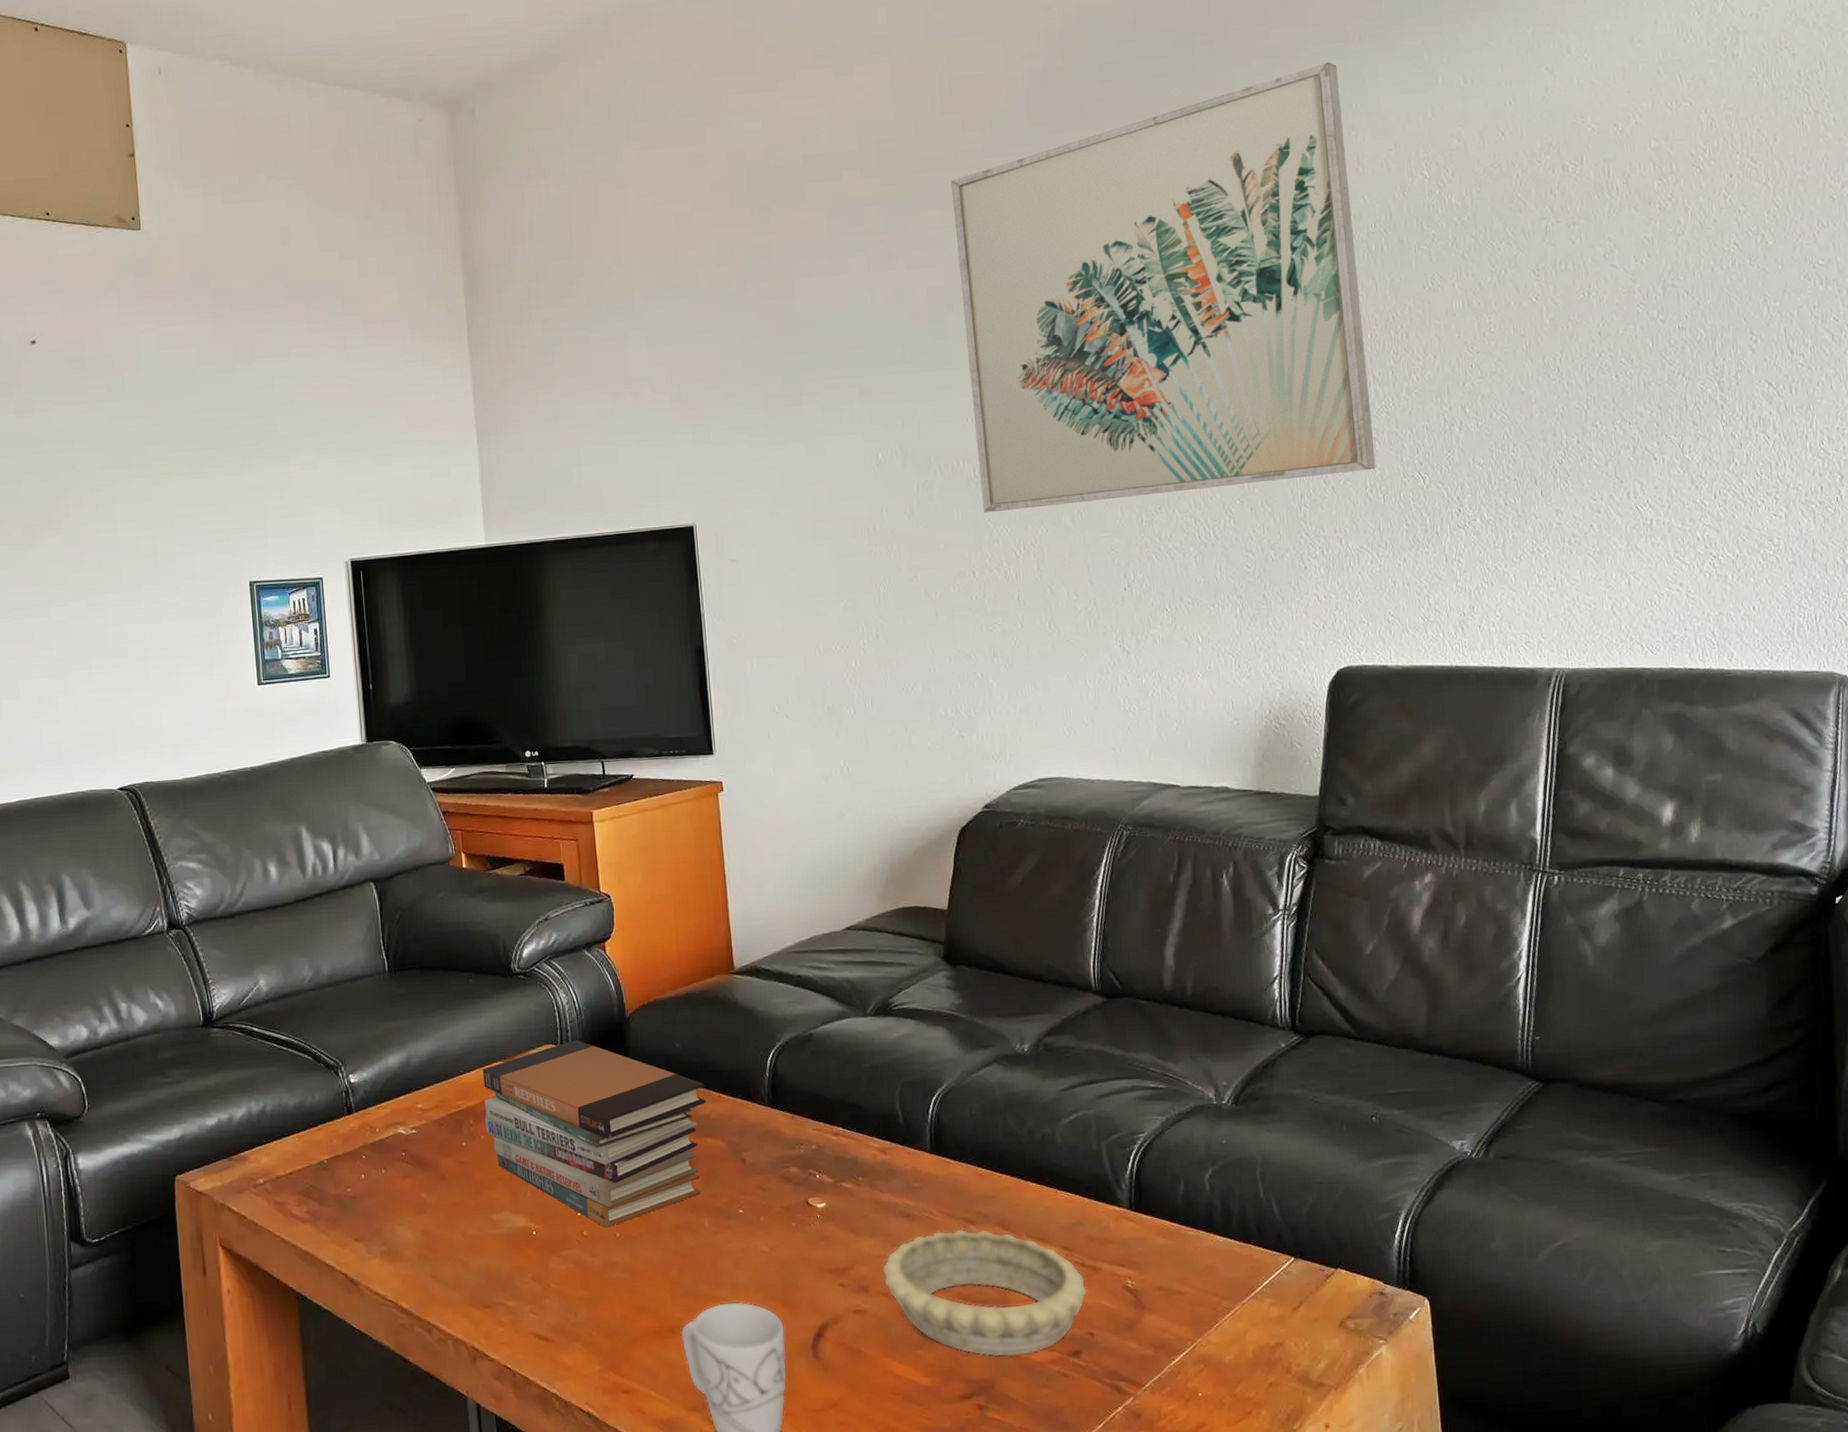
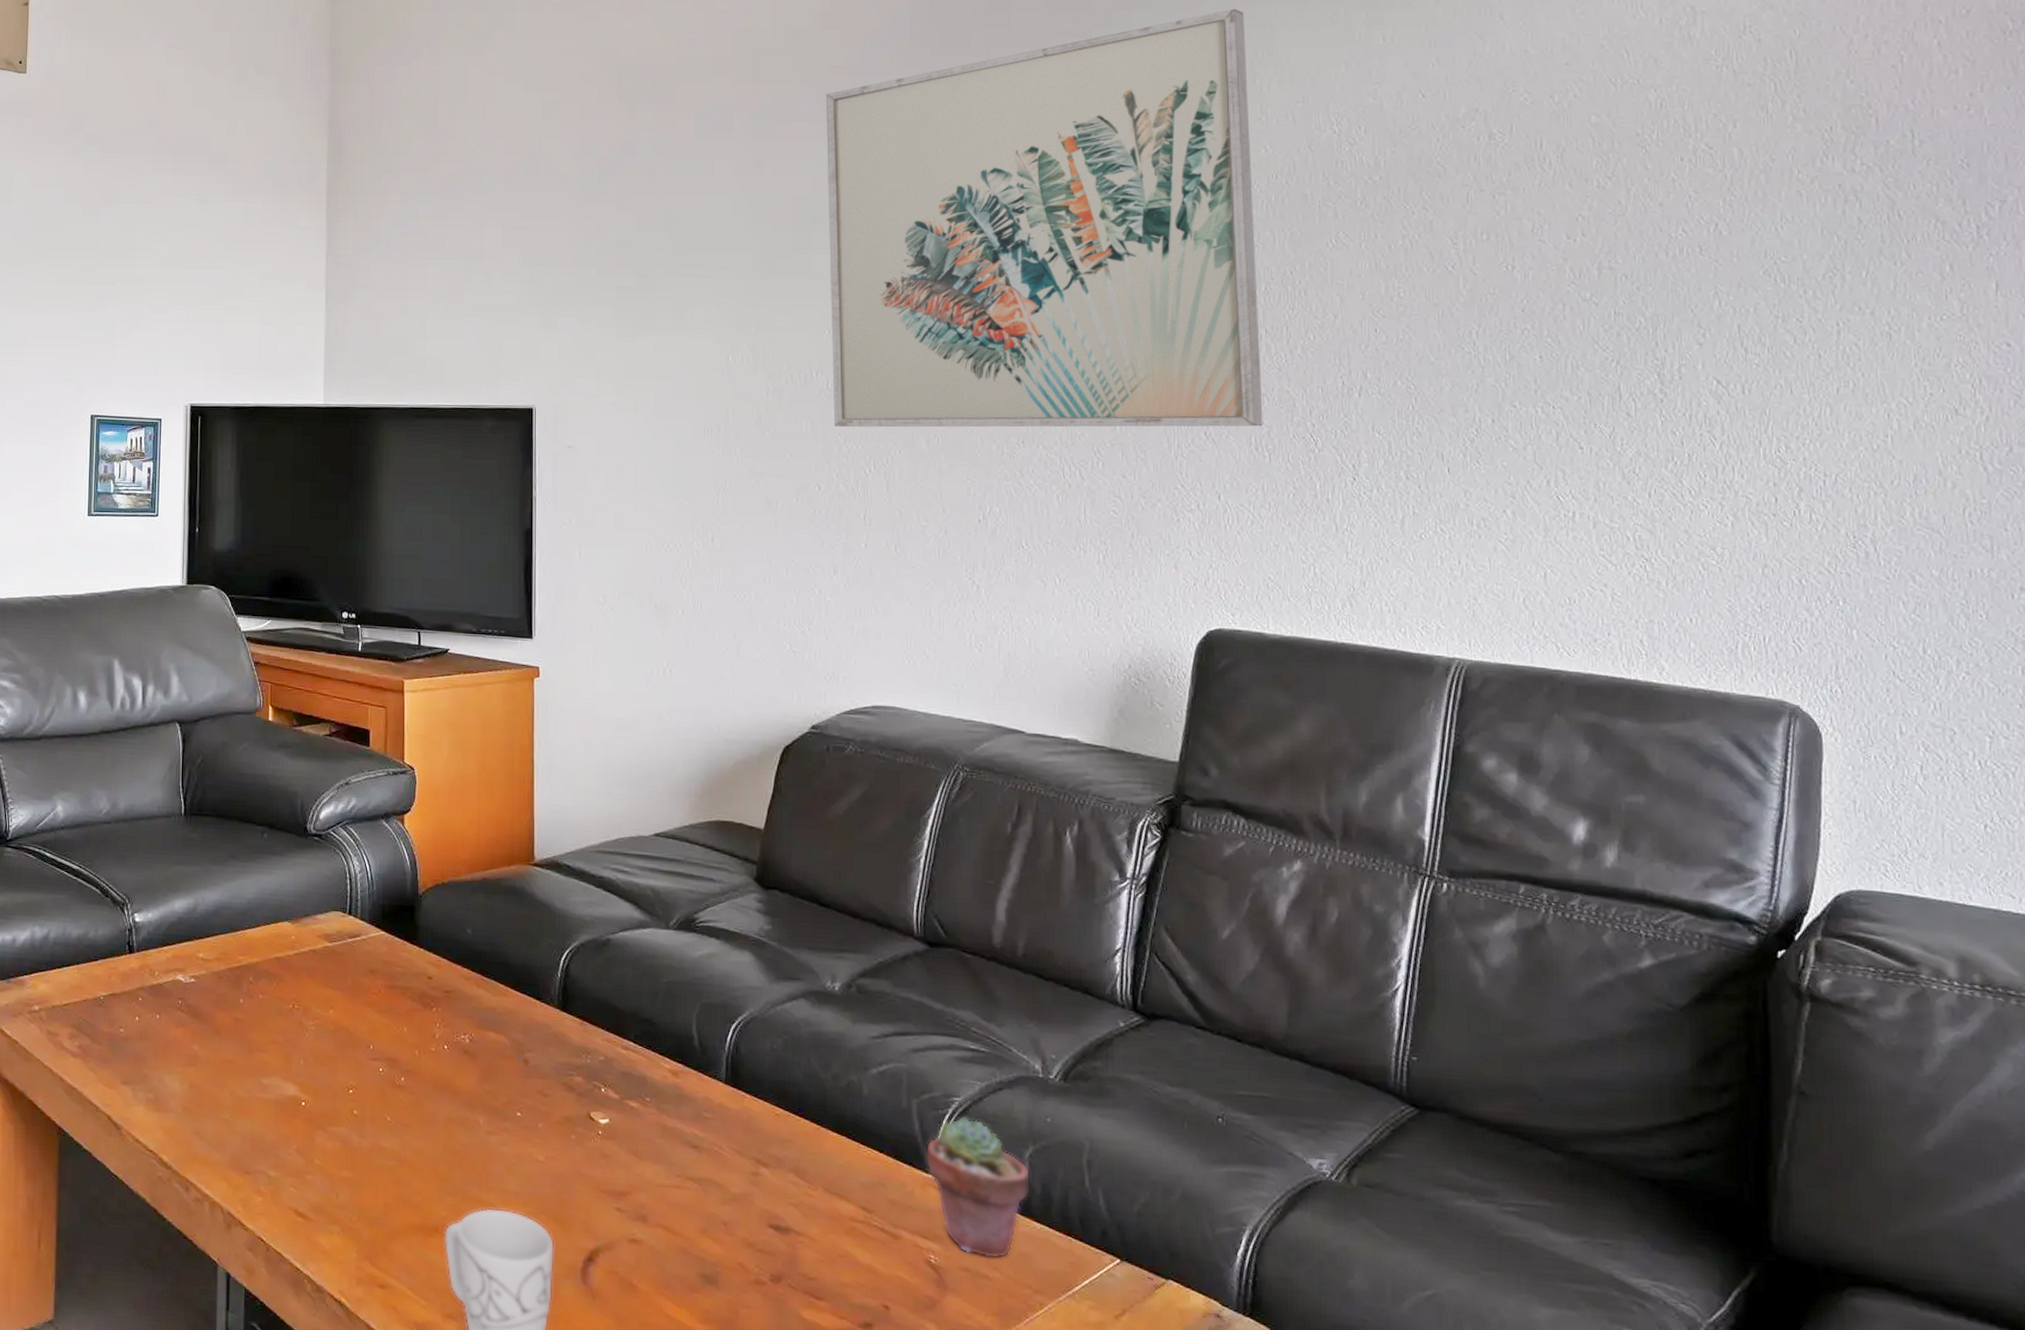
book stack: present [482,1039,706,1228] -> none [265,910,492,1110]
decorative bowl: present [882,1228,1088,1358] -> none [663,1167,885,1319]
potted succulent: none [1116,1149,1212,1275] -> present [925,1115,1030,1259]

